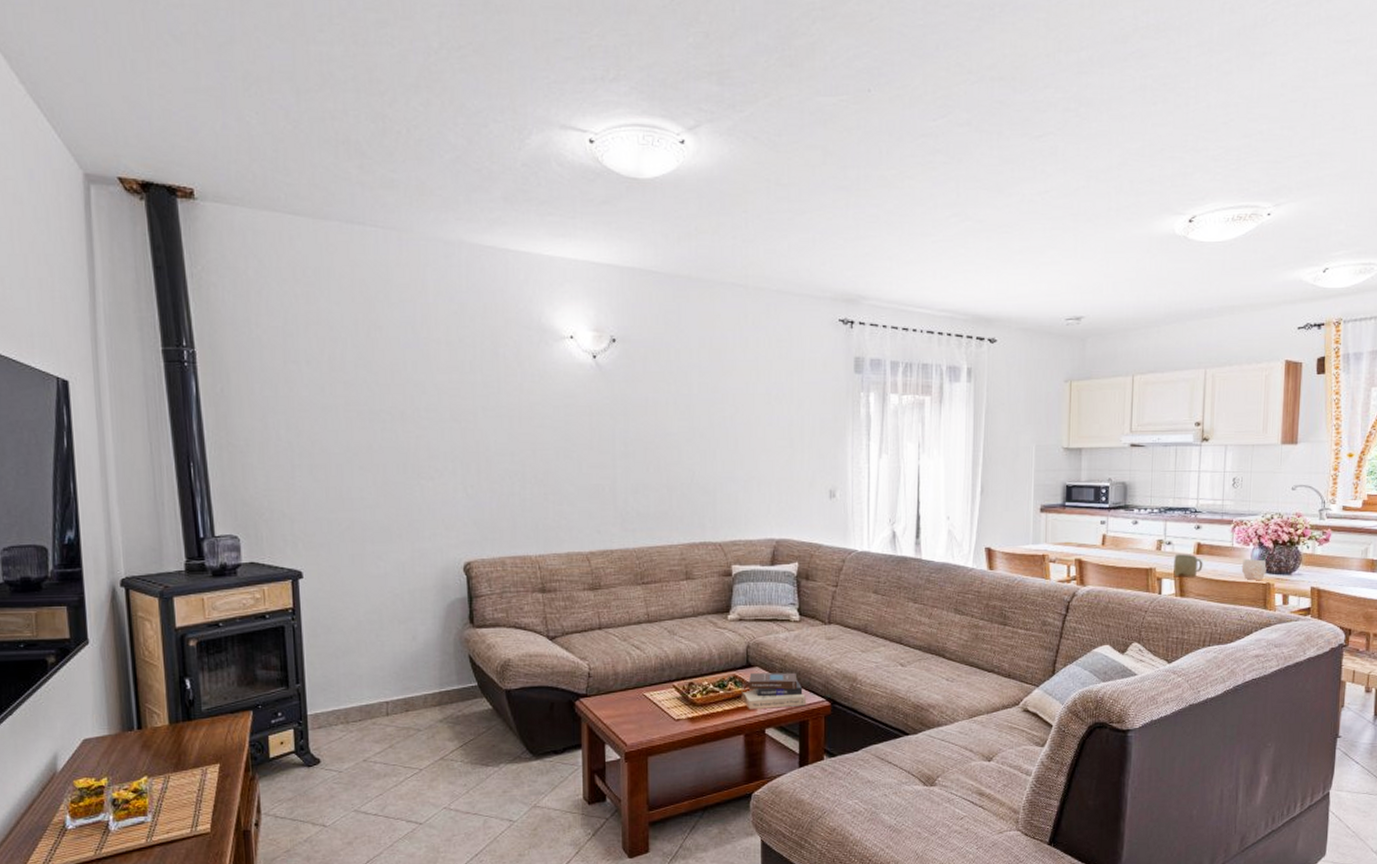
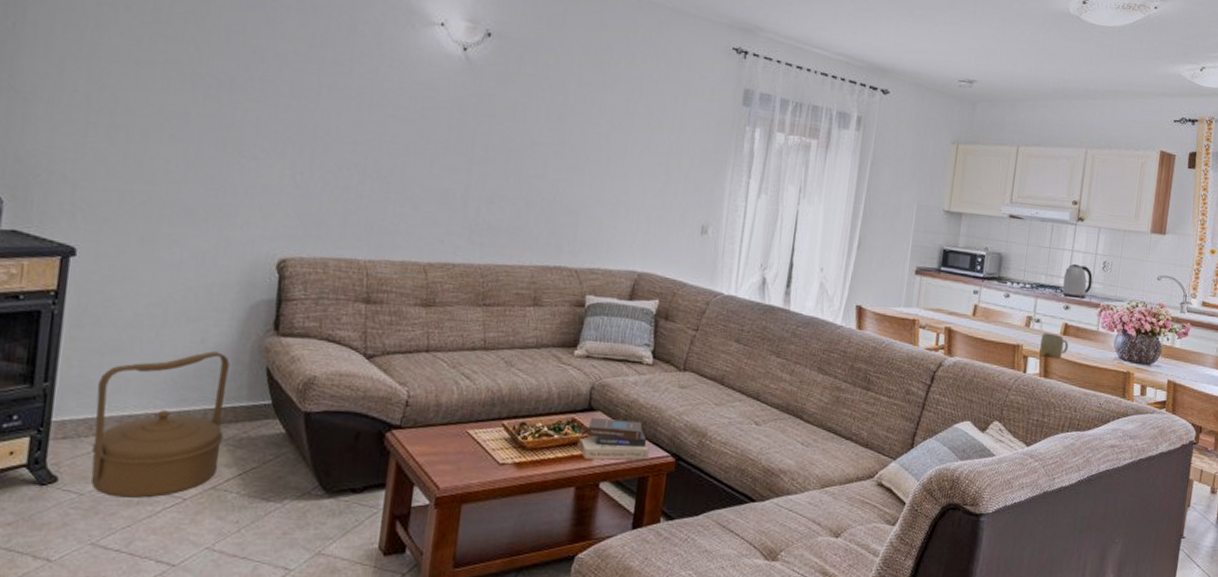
woven basket: none [338,646,444,772] -> present [91,351,230,498]
kettle: none [1192,483,1223,518] -> present [1062,263,1093,299]
cup: present [1241,559,1267,584] -> none [1104,345,1128,372]

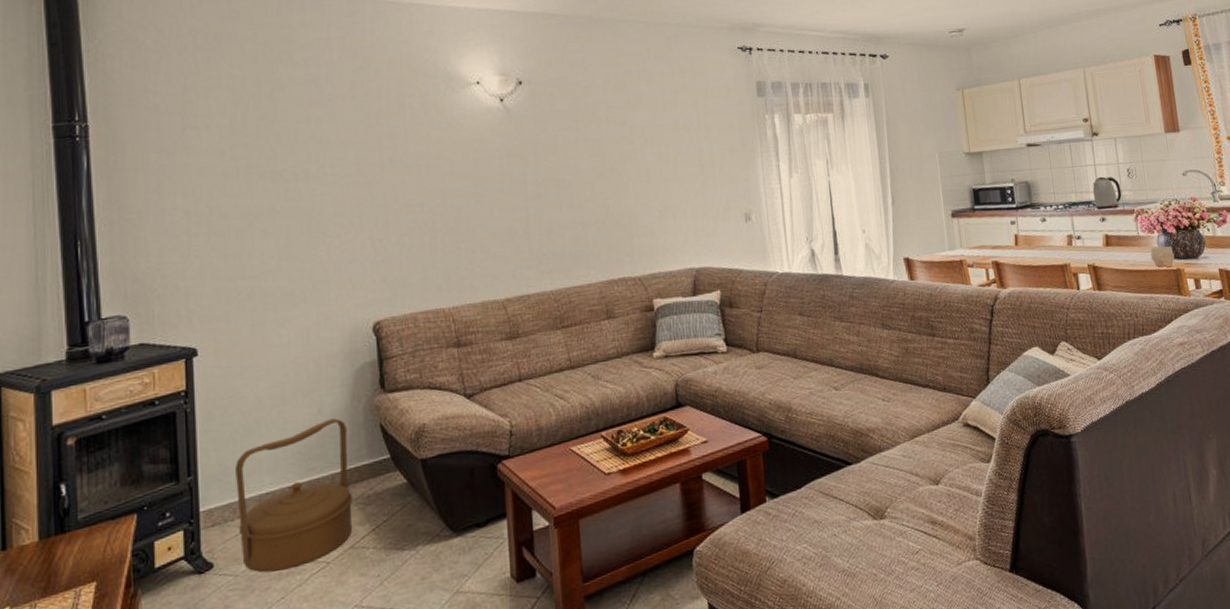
books: present [576,418,649,460] -> none [672,408,742,455]
mug: present [1039,332,1069,360] -> none [1085,247,1115,272]
cup: none [1104,345,1128,372] -> present [1150,246,1175,271]

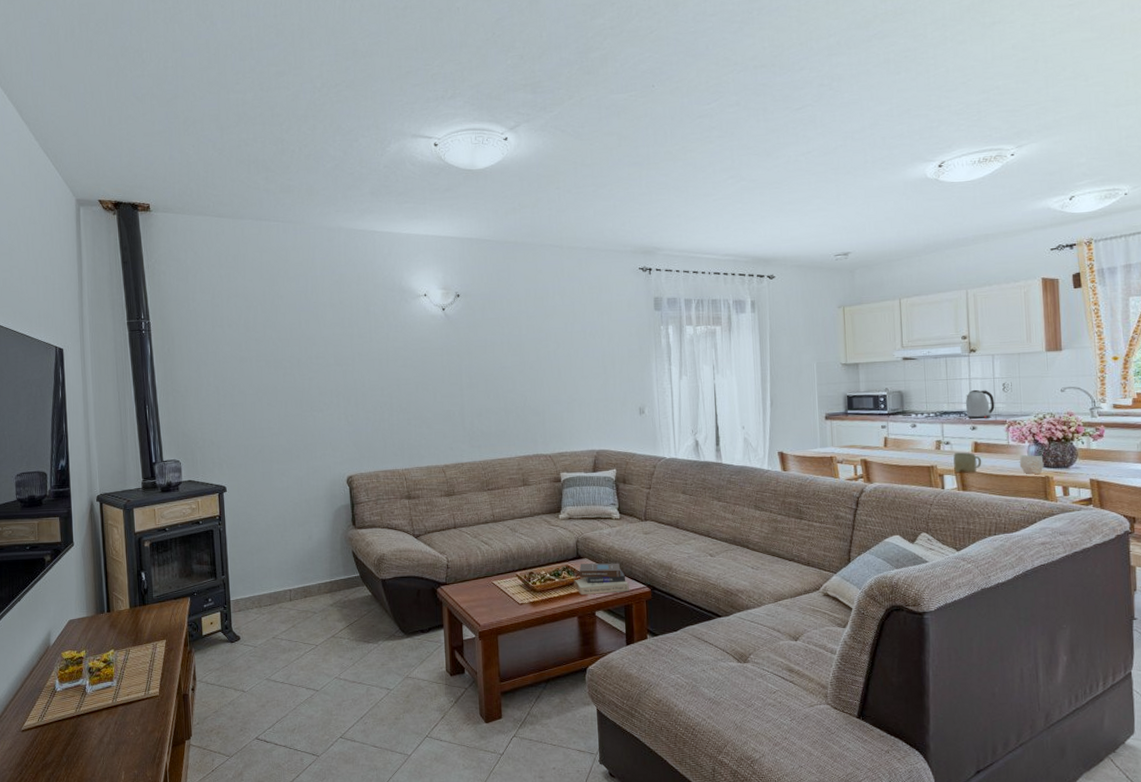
woven basket: present [235,418,353,573] -> none [253,544,334,647]
books: none [672,408,742,455] -> present [572,563,629,596]
mug: none [1085,247,1115,272] -> present [953,452,982,474]

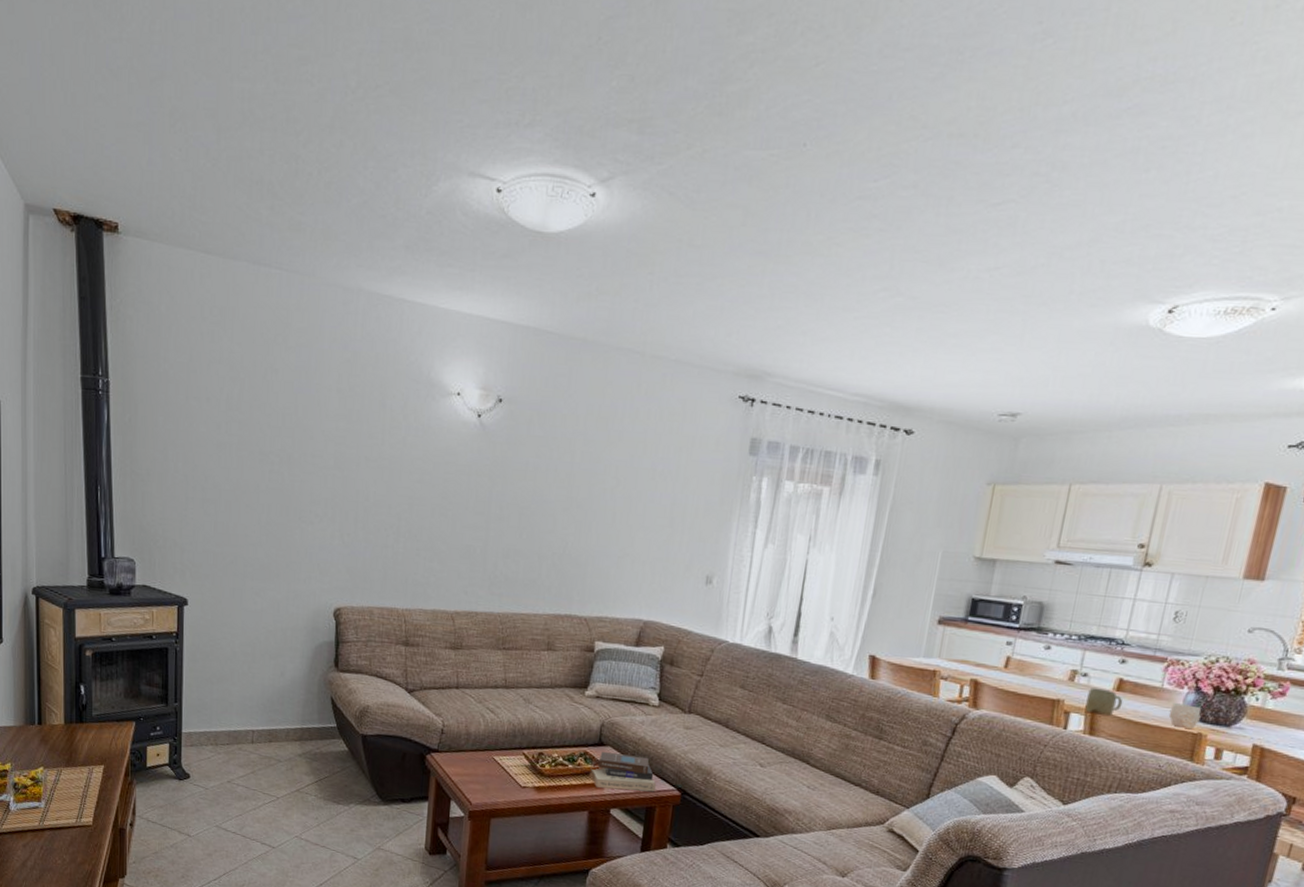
kettle: present [965,389,995,420] -> none [1118,613,1160,653]

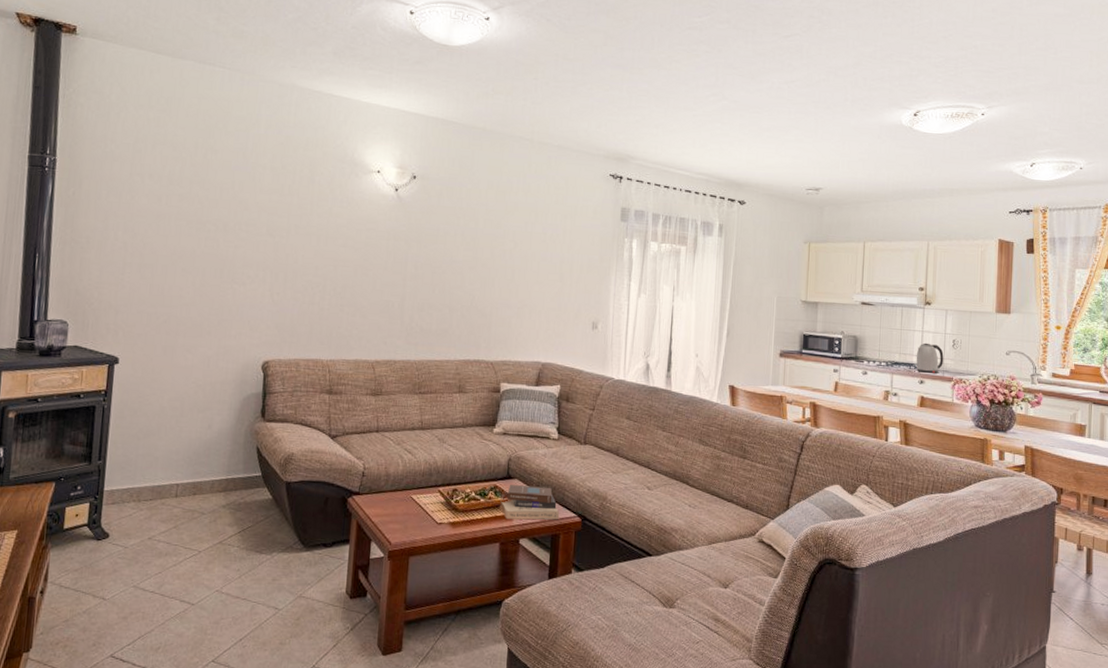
mug: present [1085,687,1123,717] -> none [899,405,926,429]
kettle: none [1118,613,1160,653] -> present [916,342,944,374]
cup: present [1168,703,1202,733] -> none [961,415,984,439]

